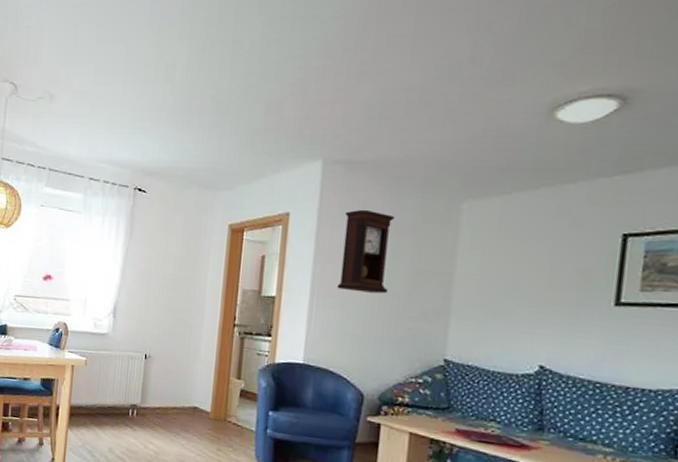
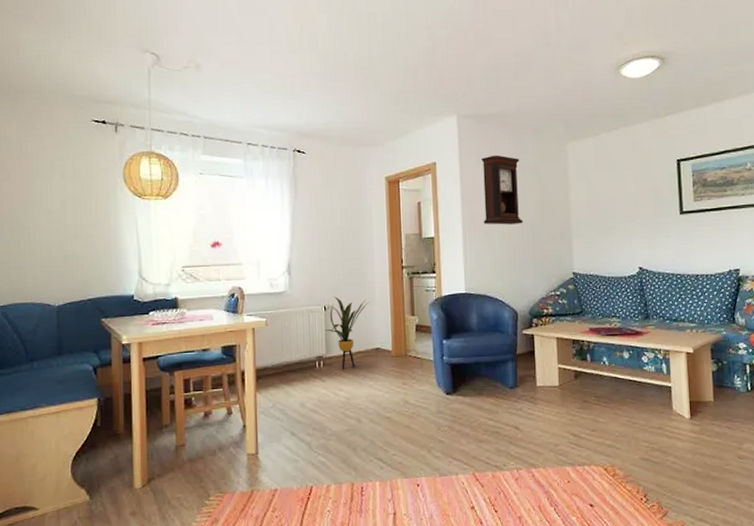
house plant: none [143,345,194,424] -> present [325,296,370,370]

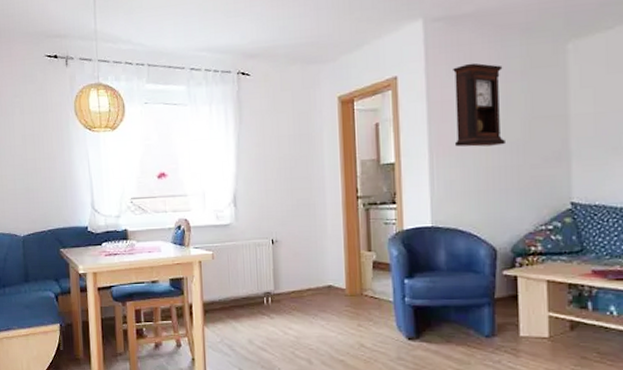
house plant: present [325,296,370,370] -> none [273,229,321,308]

